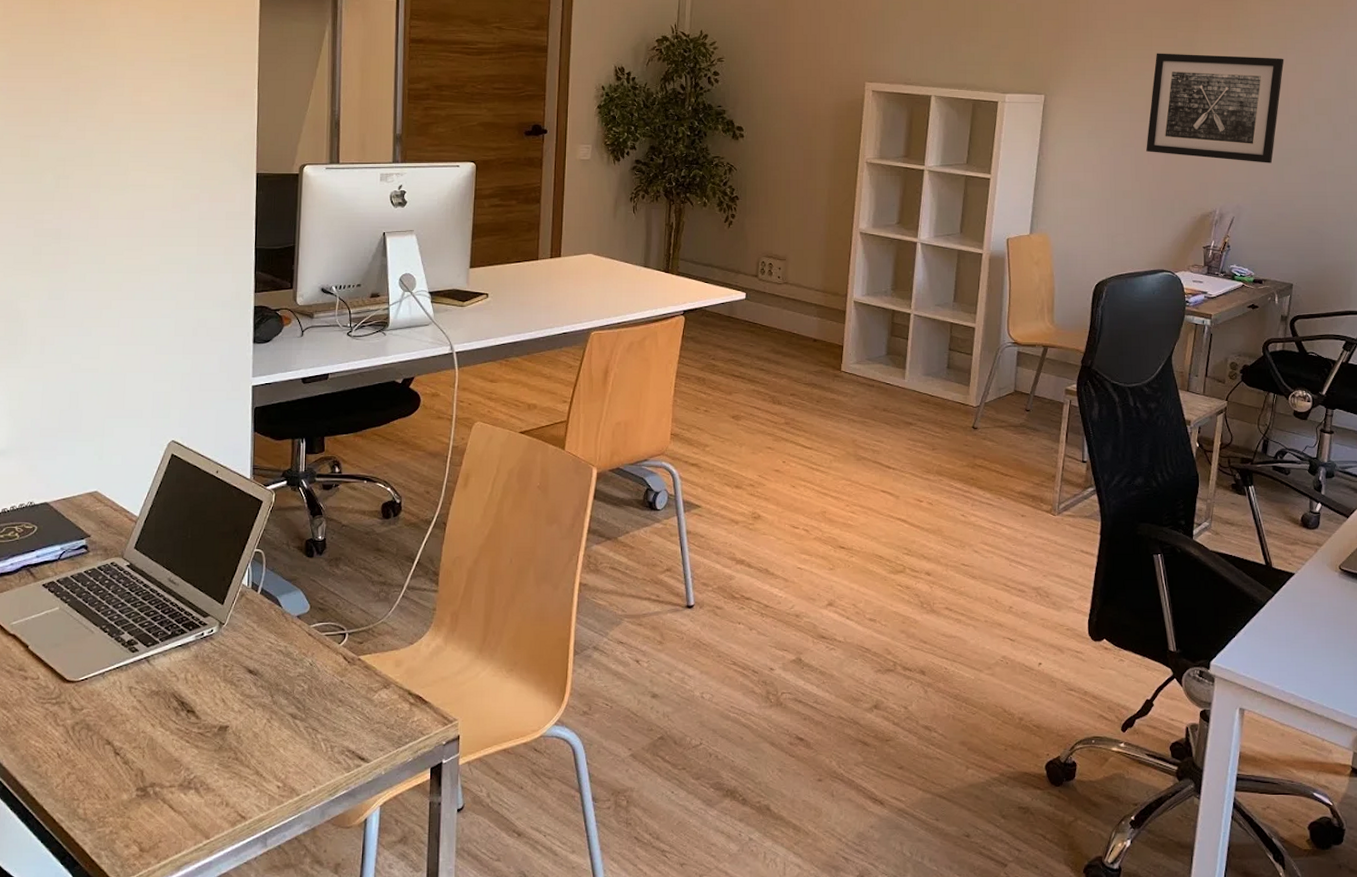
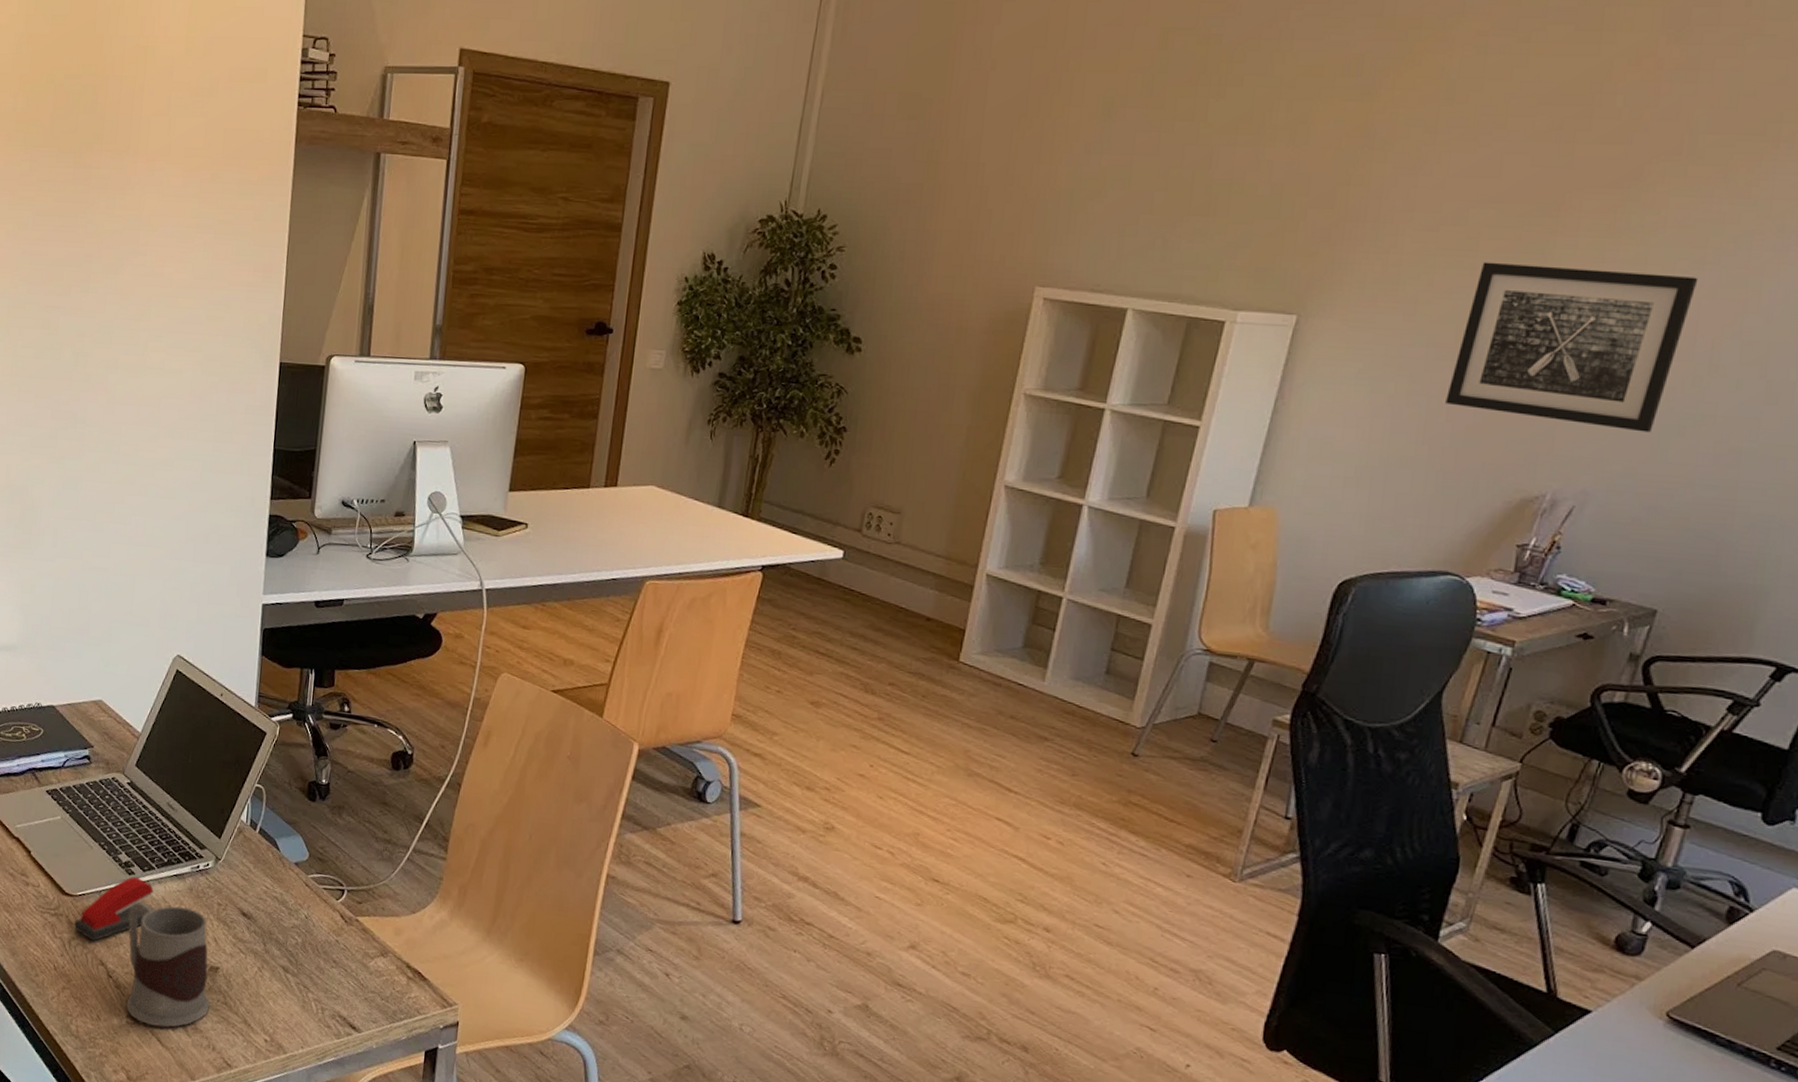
stapler: none [77,653,159,723] -> present [74,876,154,941]
mug: none [133,675,222,794] -> present [126,901,210,1028]

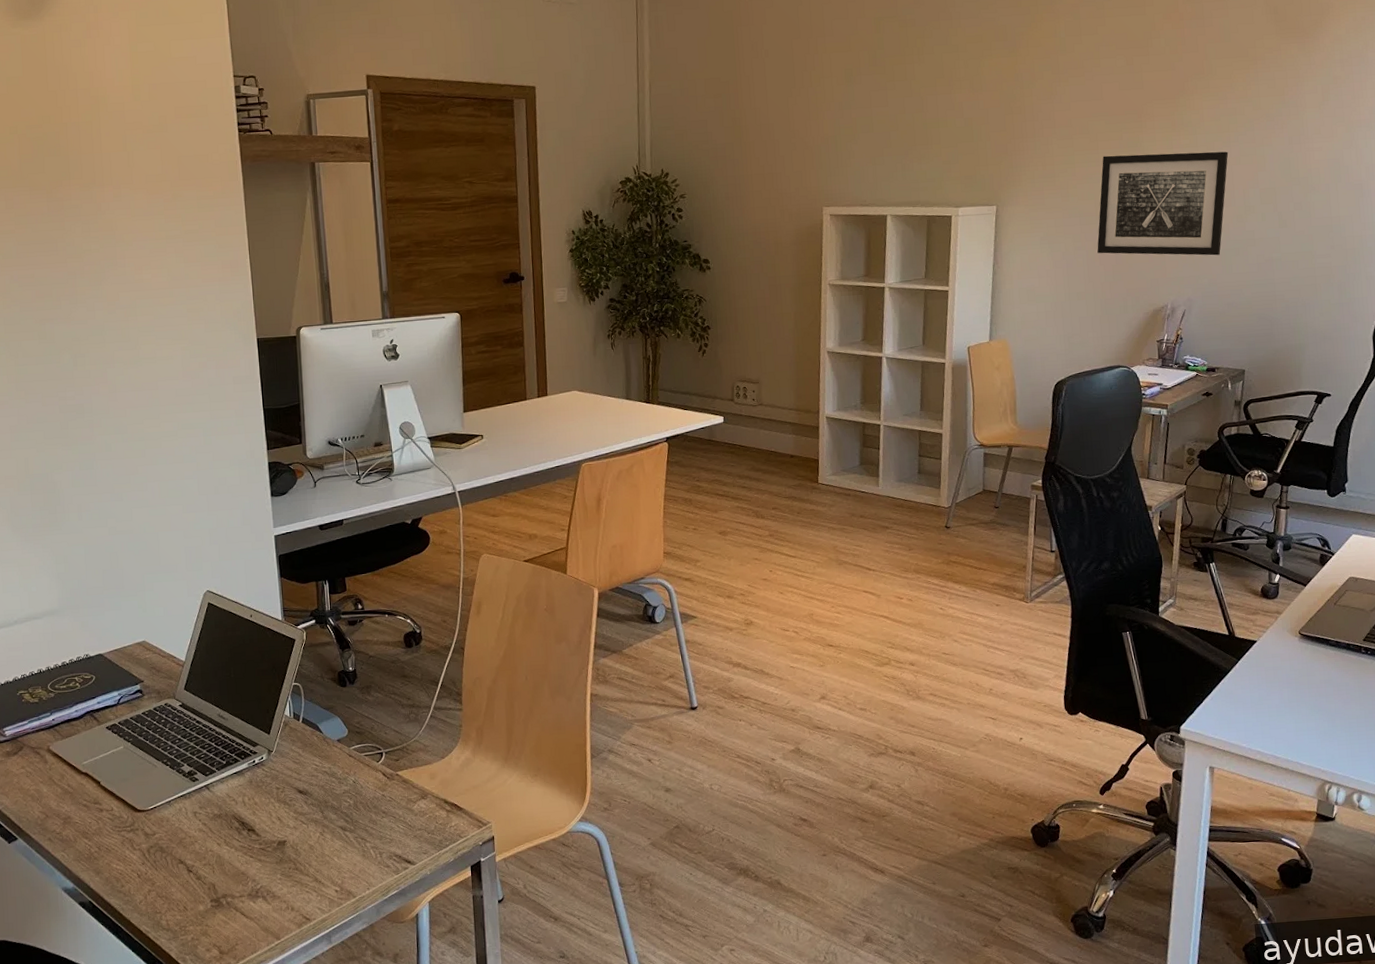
stapler: present [74,876,154,941] -> none [150,781,219,845]
mug: present [126,901,210,1028] -> none [198,797,284,903]

